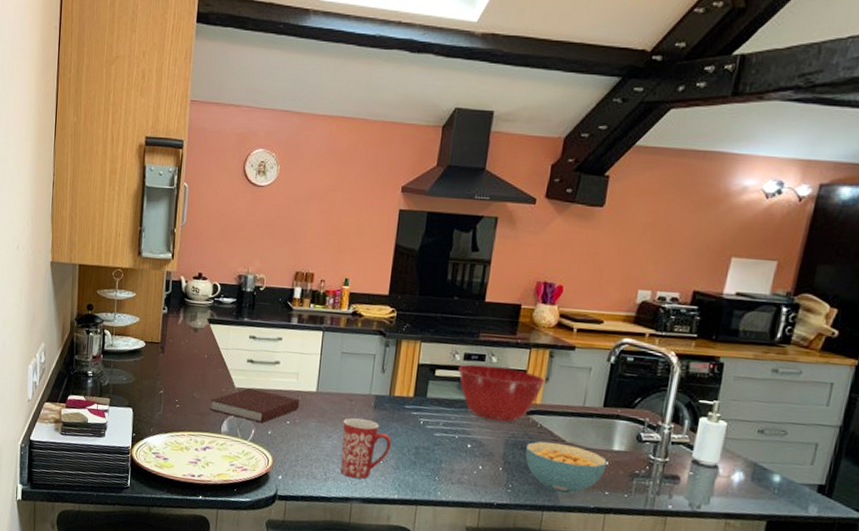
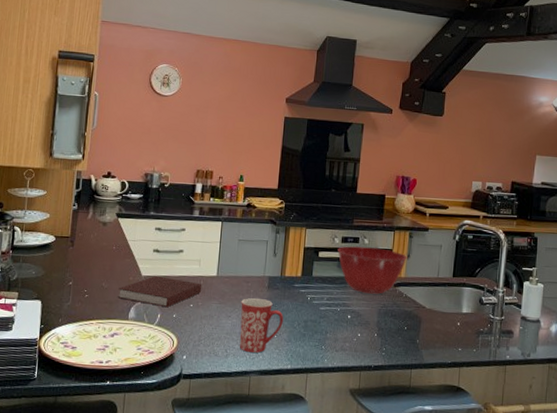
cereal bowl: present [525,441,607,494] -> none [395,309,458,353]

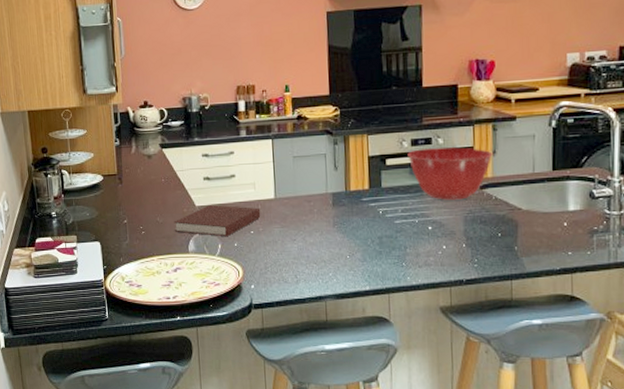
mug: present [239,298,284,353] -> none [305,218,355,276]

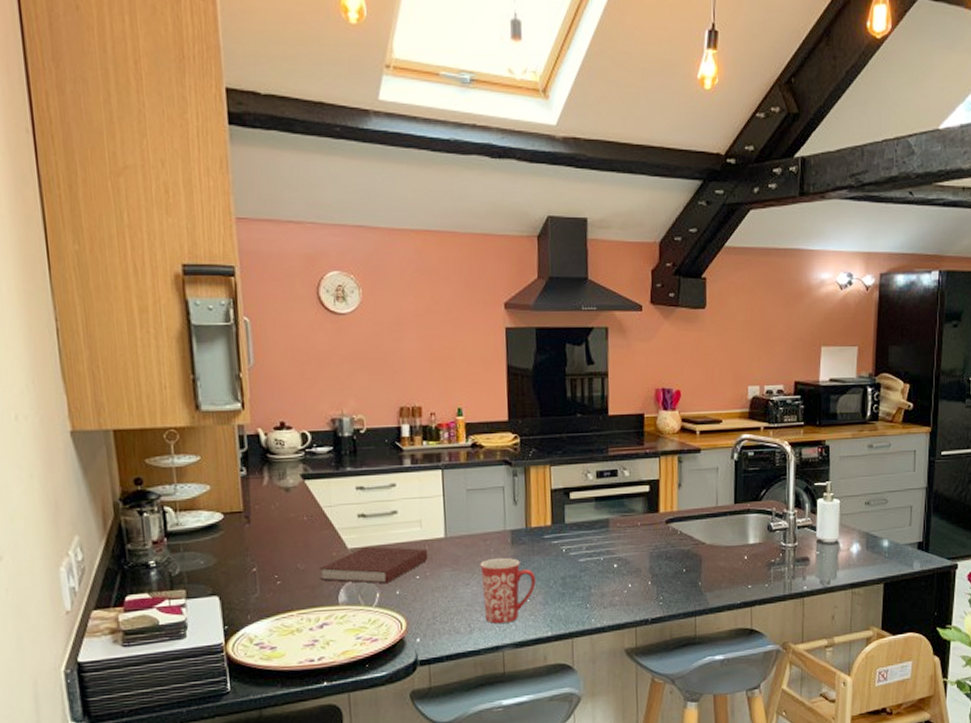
mug: none [305,218,355,276] -> present [480,558,536,624]
mixing bowl: present [407,147,493,200] -> none [592,480,678,536]

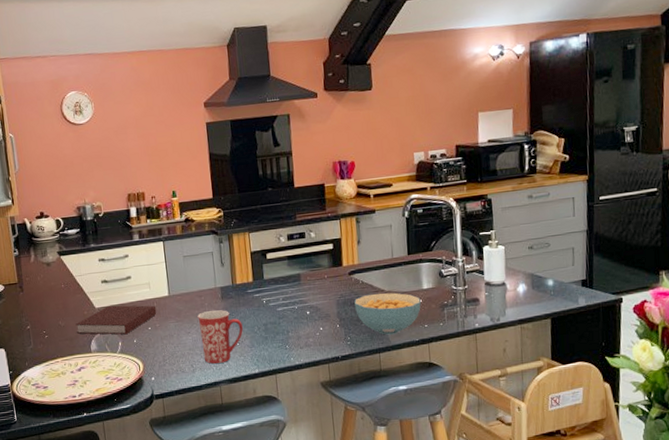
cereal bowl: none [670,546,745,596] -> present [354,292,421,335]

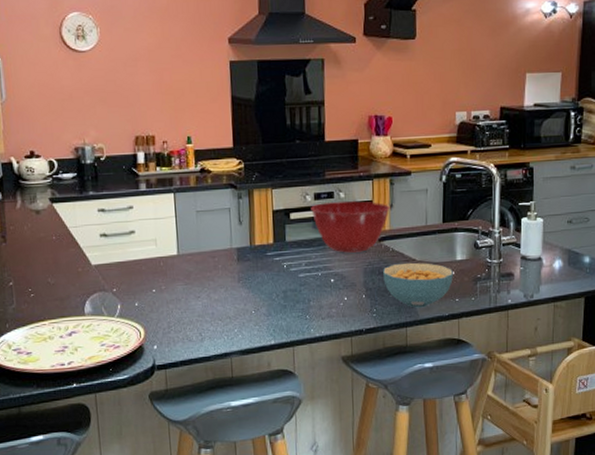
notebook: present [75,305,157,335] -> none [67,263,163,297]
mug: present [197,310,243,364] -> none [209,273,260,333]
mixing bowl: none [285,239,358,287] -> present [311,201,390,253]

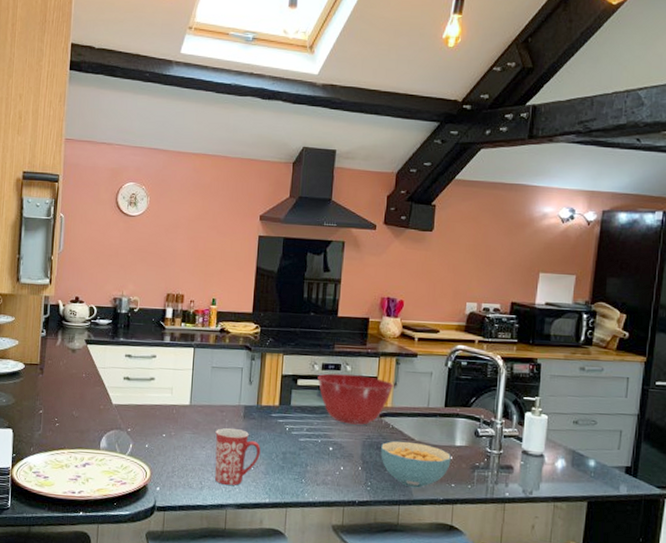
mug: none [209,273,260,333] -> present [214,428,261,485]

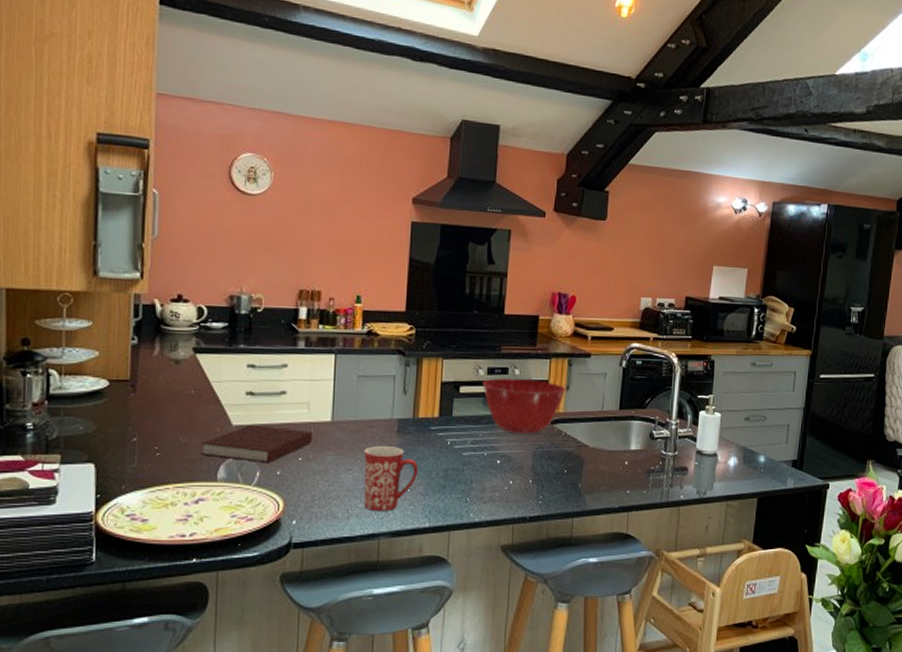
notebook: none [88,404,175,438] -> present [201,425,313,464]
cereal bowl: present [381,441,451,488] -> none [553,448,626,498]

